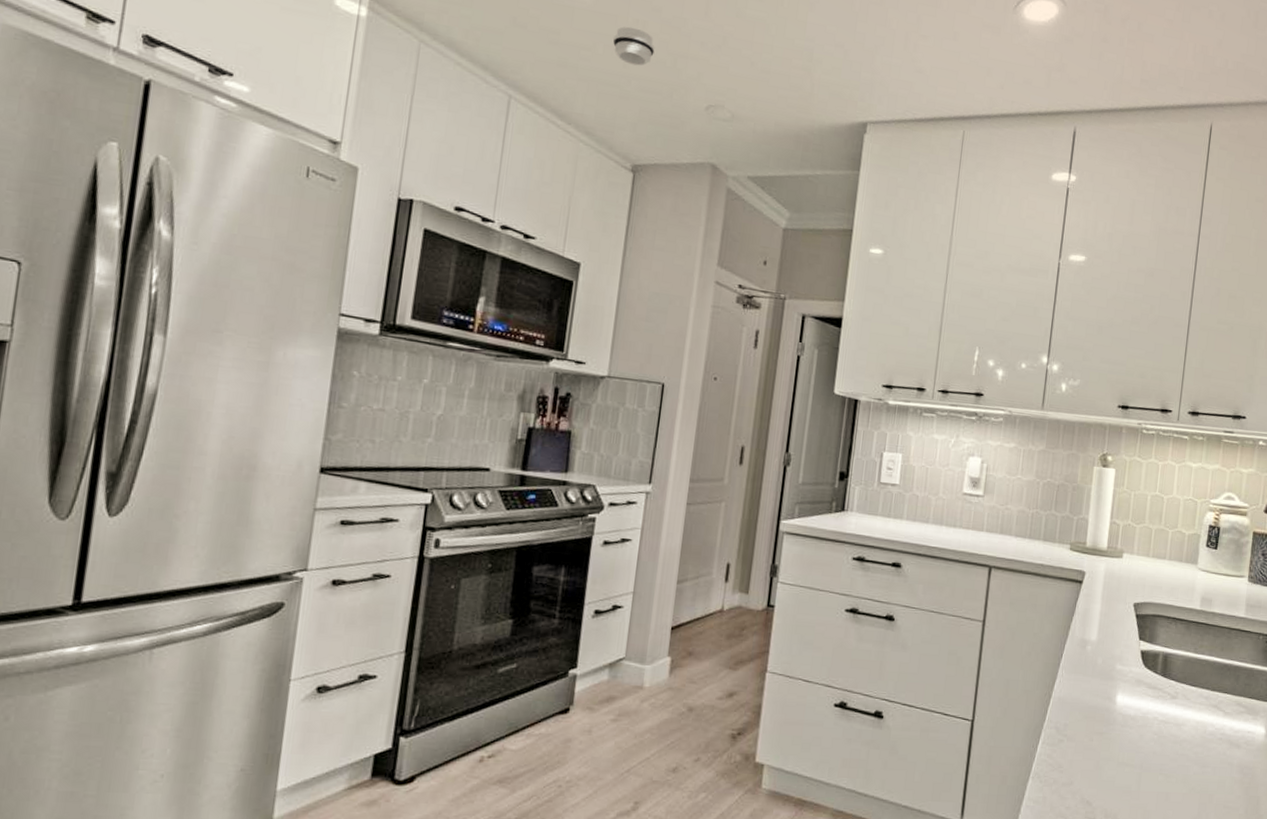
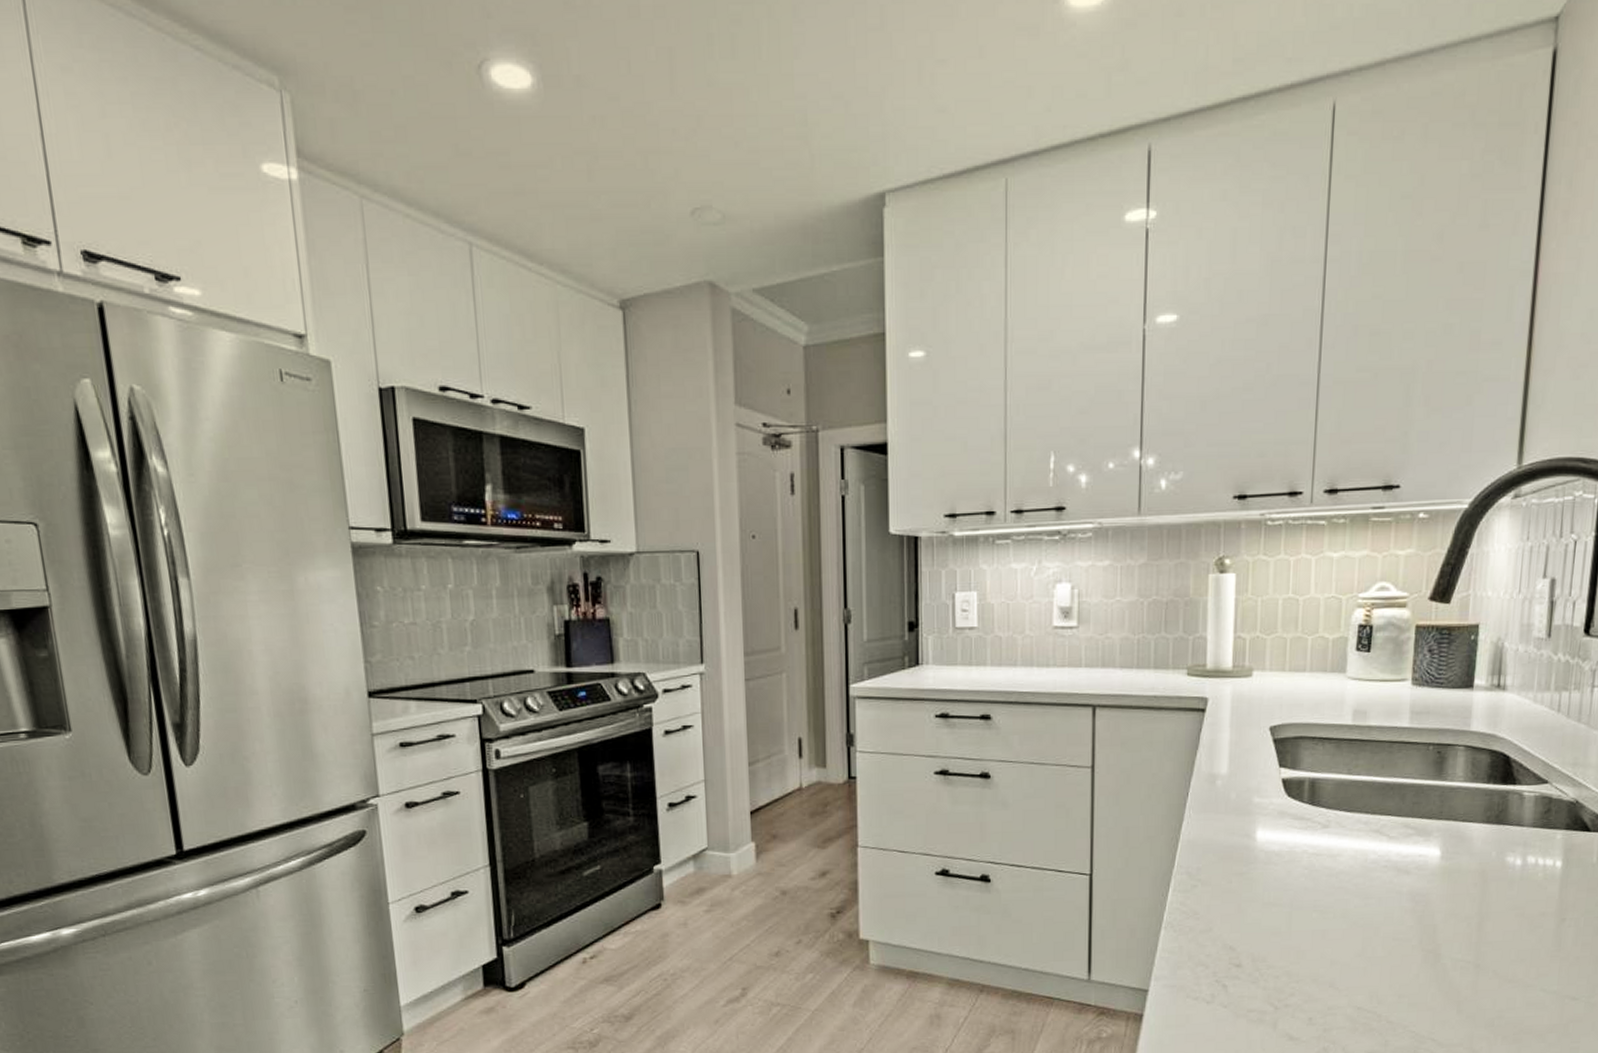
smoke detector: present [613,26,655,66] -> none [571,127,620,176]

